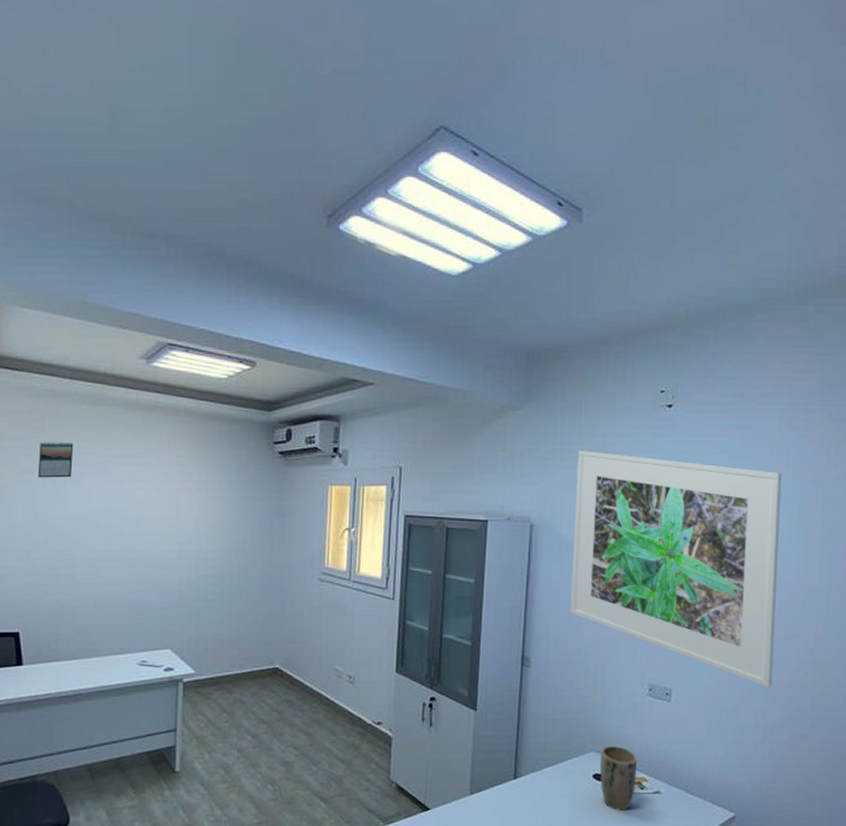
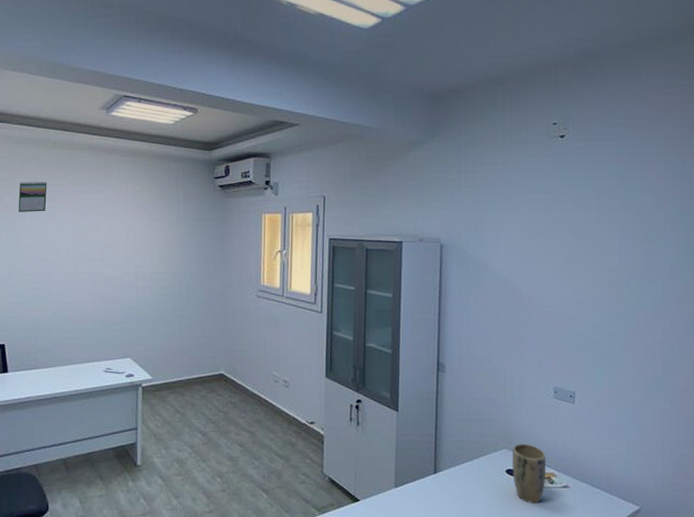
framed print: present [570,450,782,689] -> none [479,177,669,391]

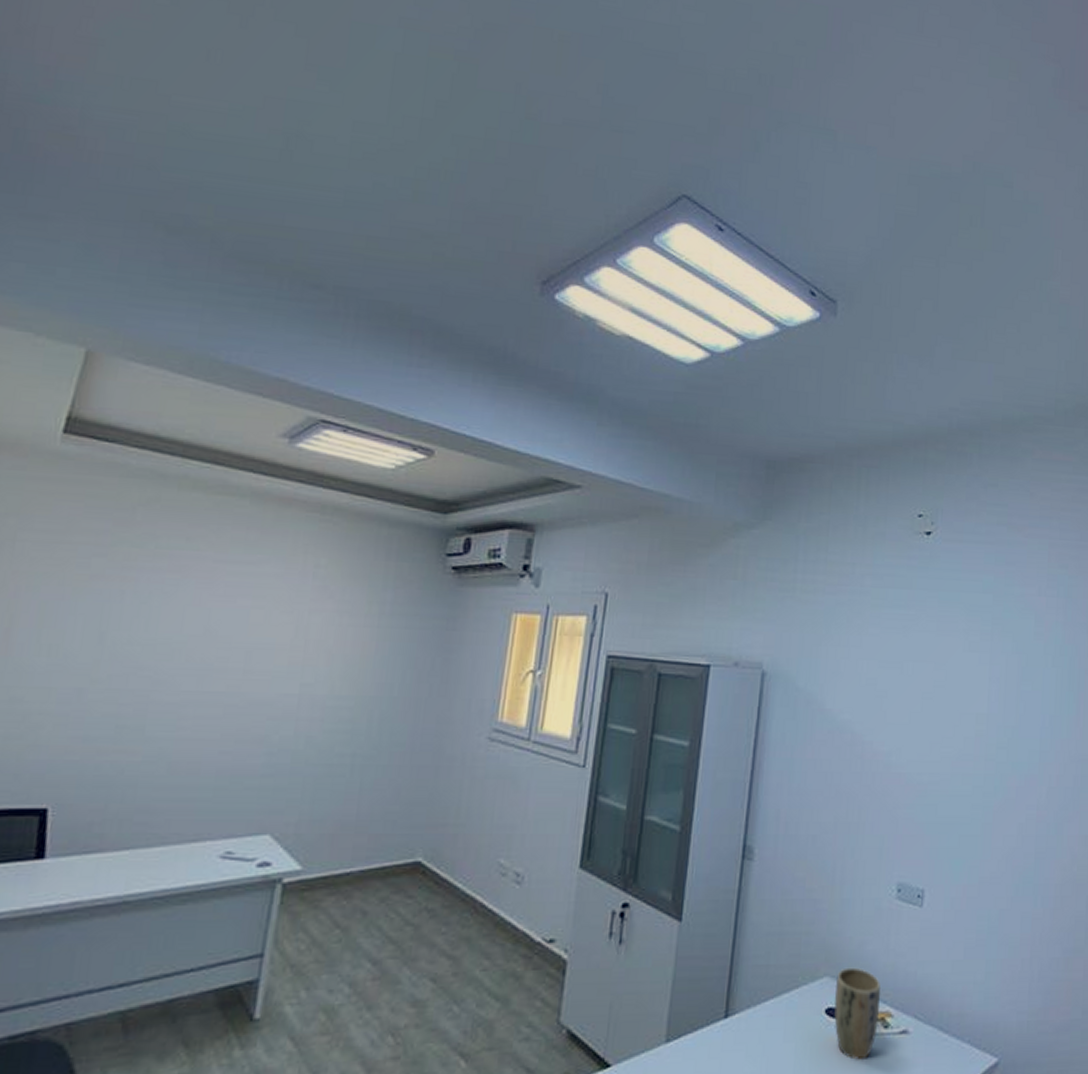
calendar: present [18,181,47,212] -> none [113,538,172,589]

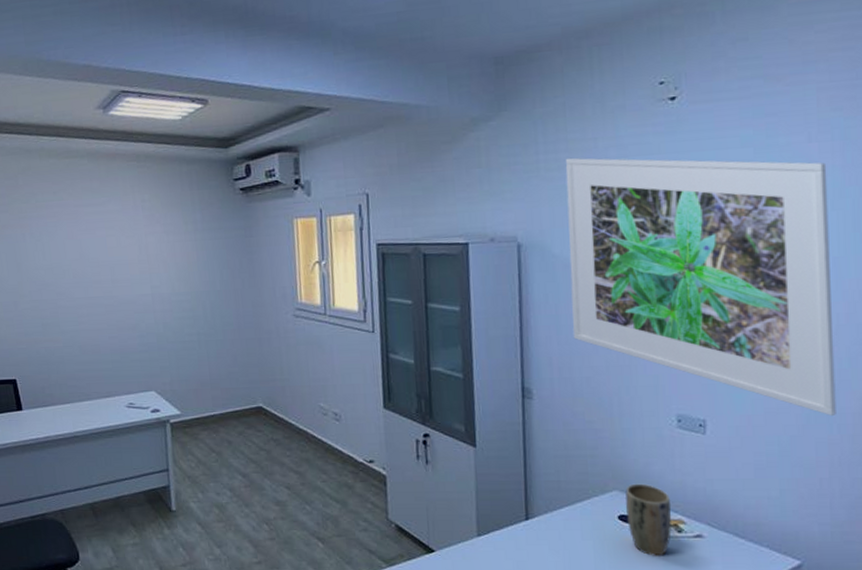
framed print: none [805,581,1052,888] -> present [565,157,836,417]

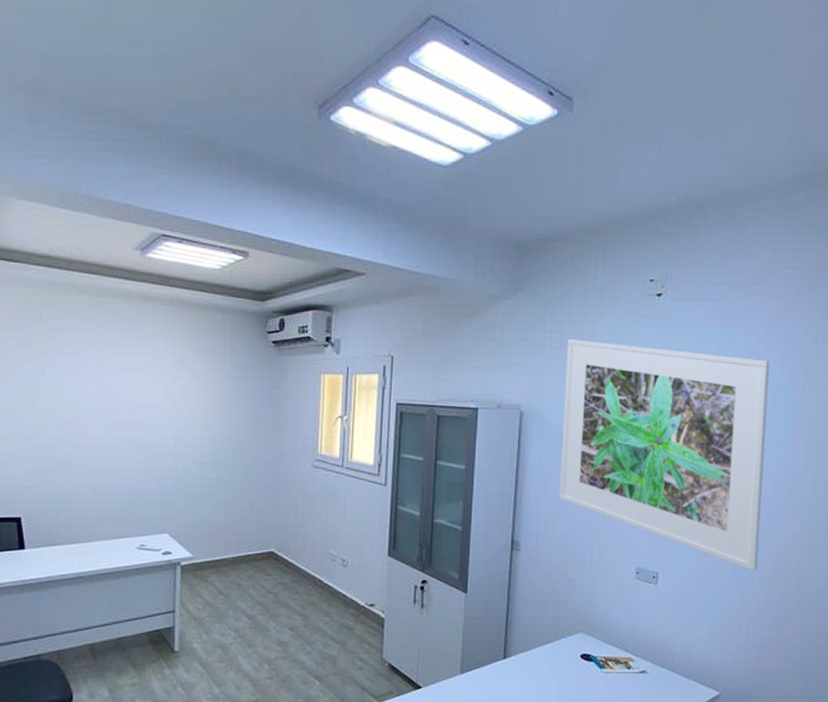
plant pot: present [624,483,672,556] -> none [587,626,624,690]

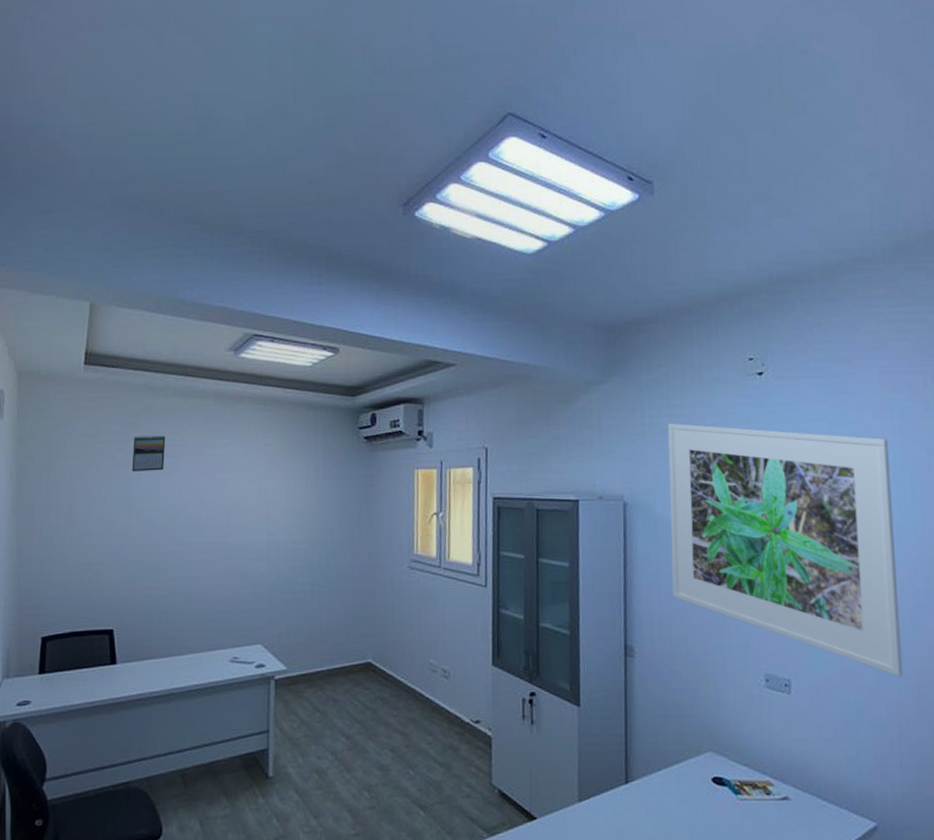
calendar: none [36,331,71,367] -> present [132,435,166,472]

